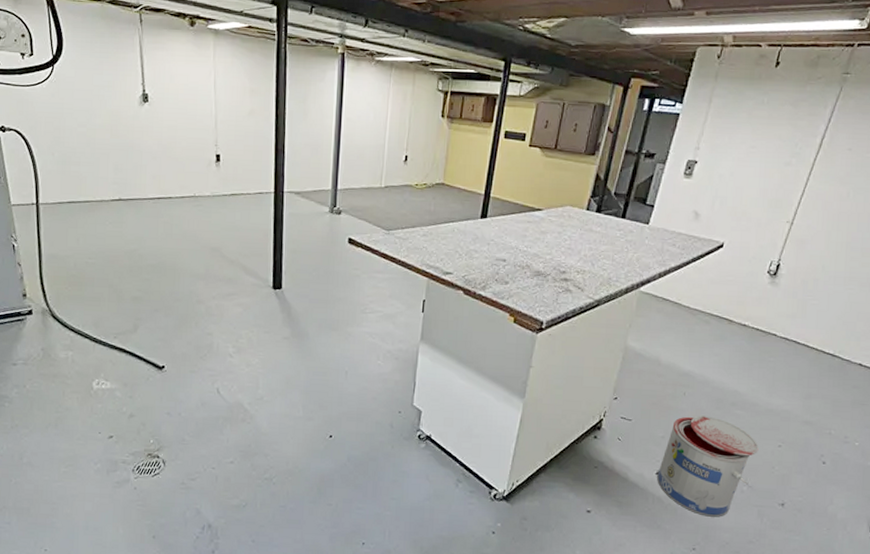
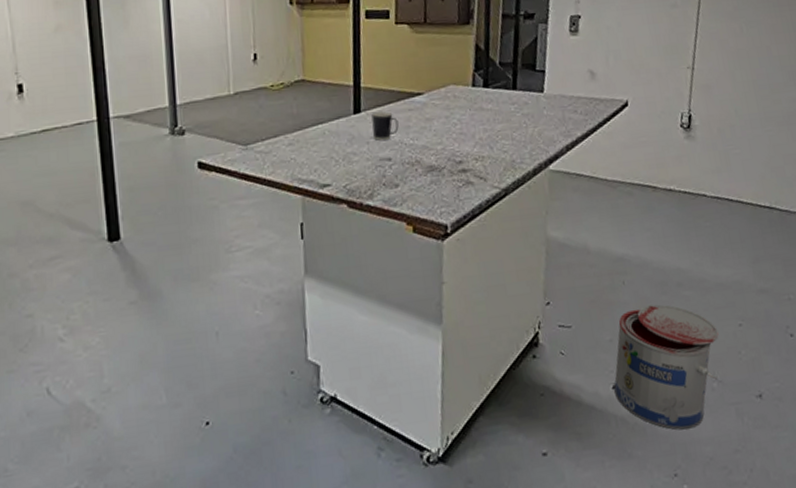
mug: none [493,220,517,244] -> present [371,112,399,141]

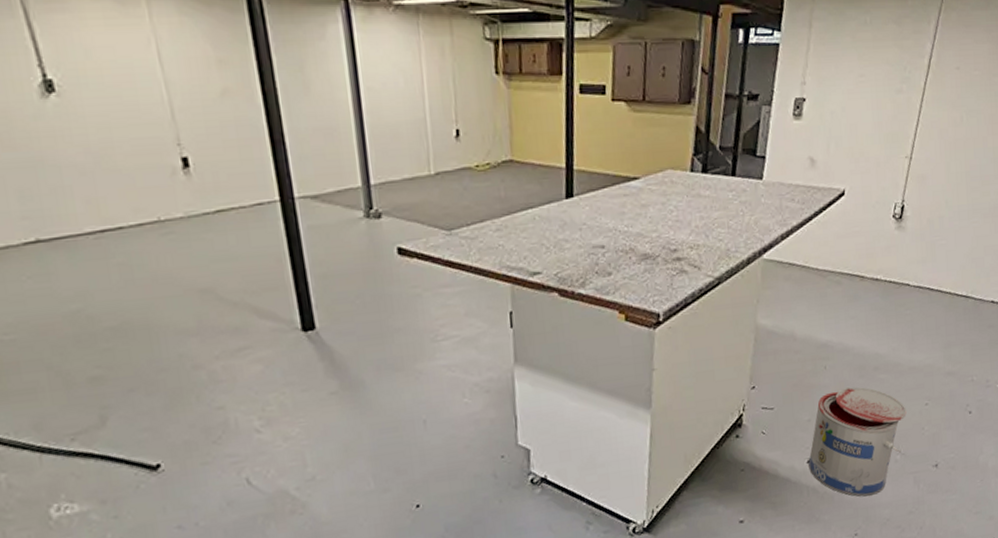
mug: present [371,112,399,141] -> none [584,197,613,227]

